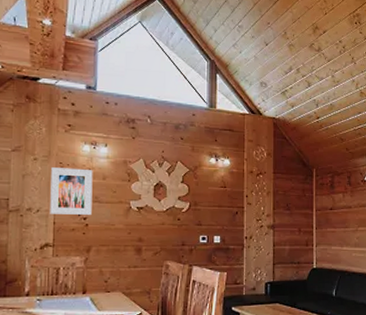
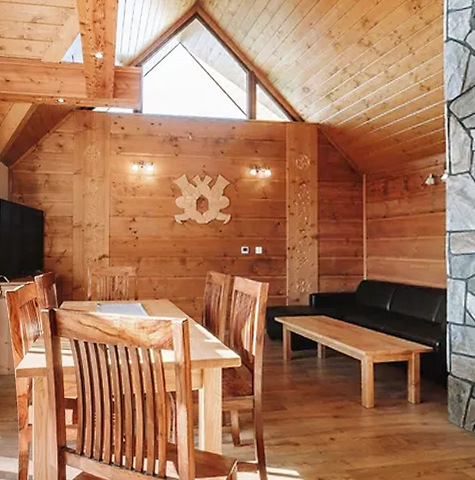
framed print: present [50,167,93,215] -> none [106,186,141,229]

